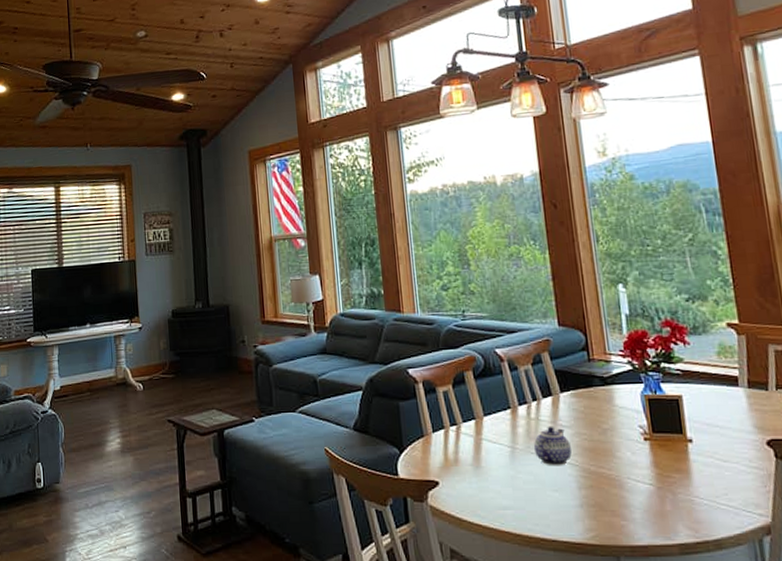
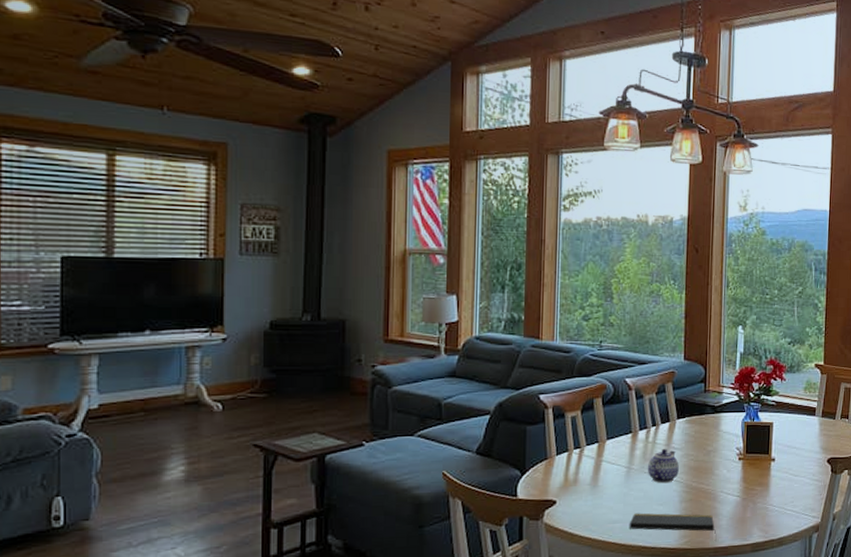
notepad: none [521,499,630,536] -> present [629,513,716,540]

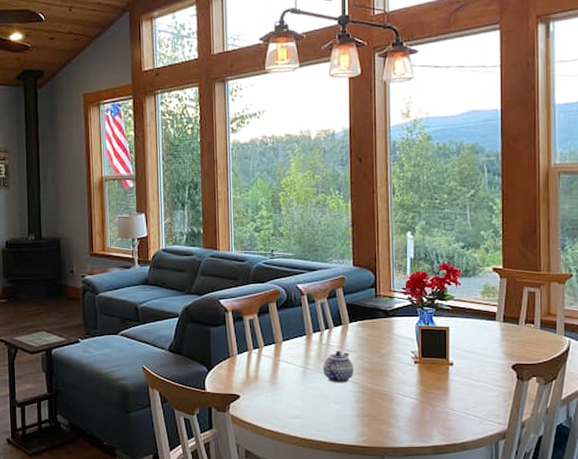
notepad: present [629,513,716,540] -> none [308,410,394,440]

